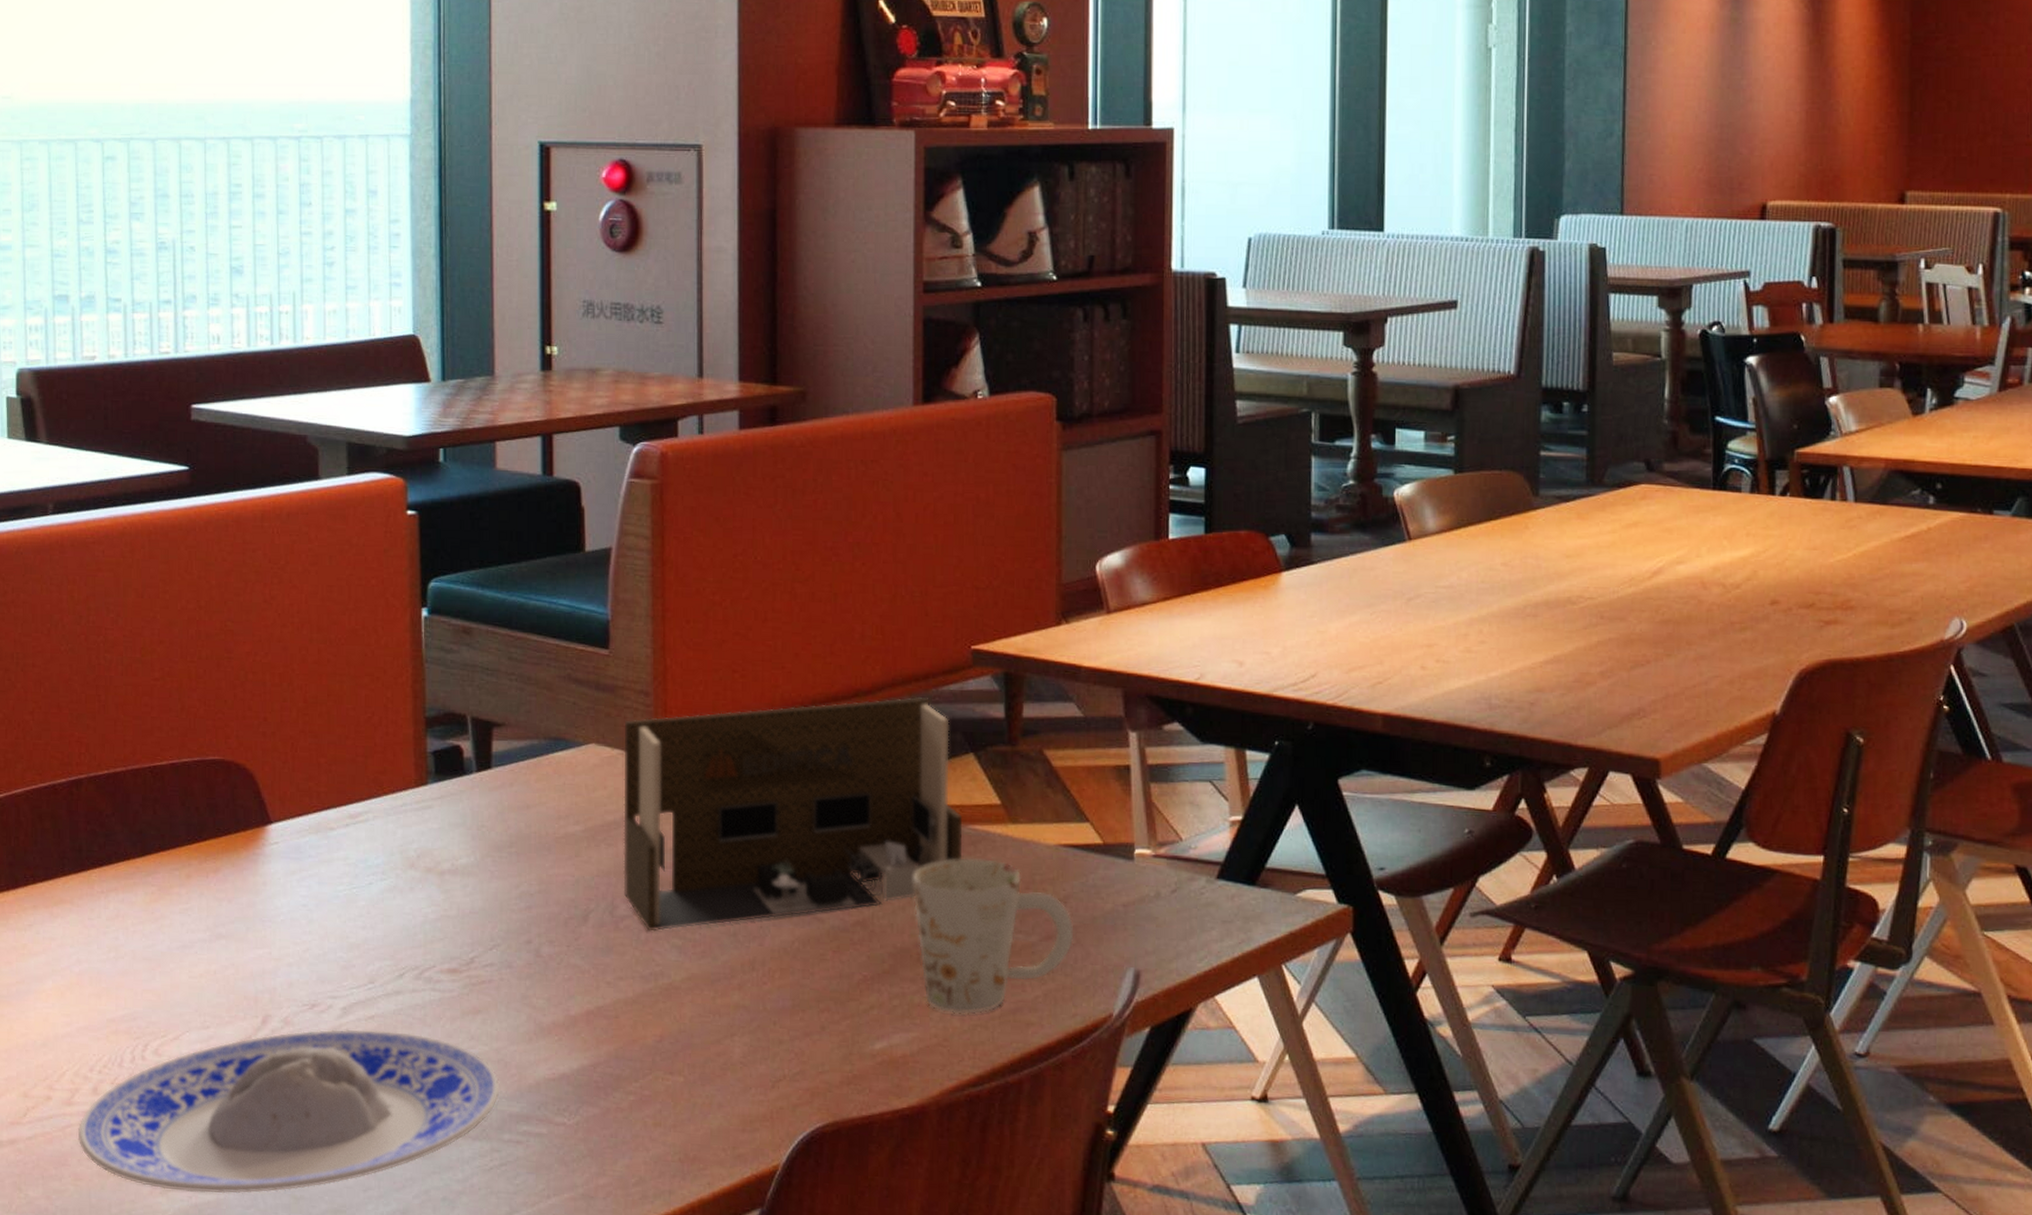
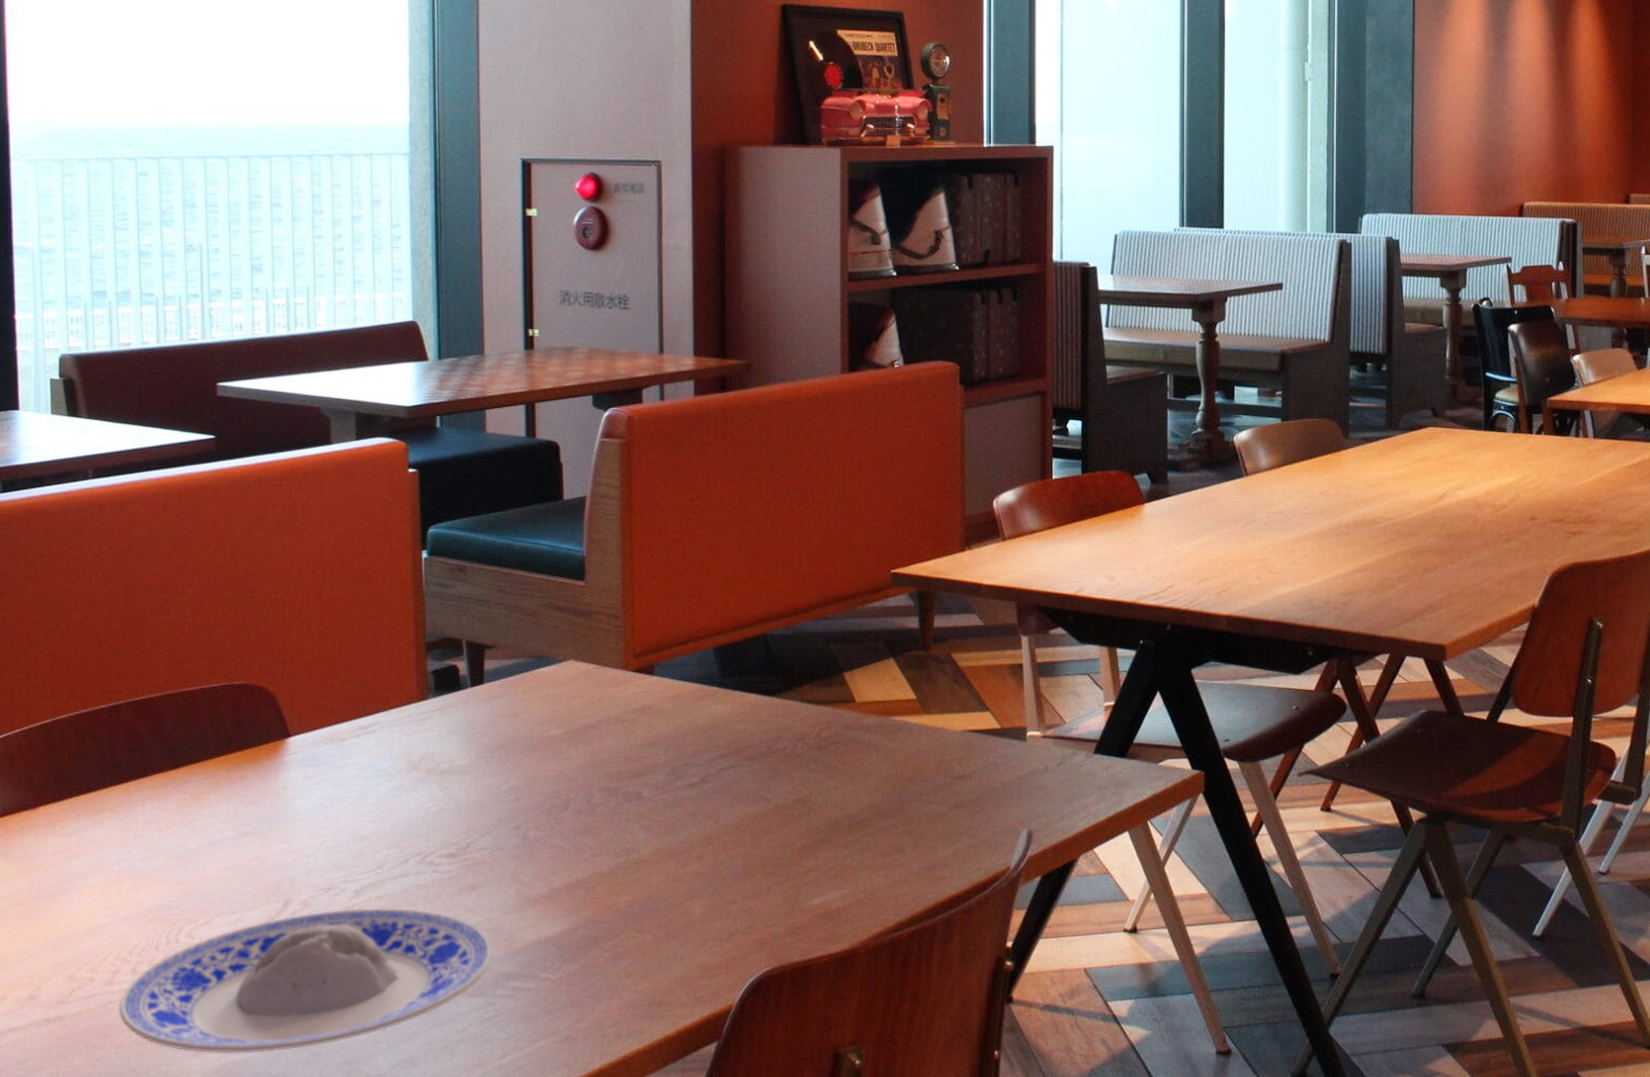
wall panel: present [623,697,964,932] -> none [598,613,886,815]
mug: present [913,858,1074,1014] -> none [844,744,978,872]

